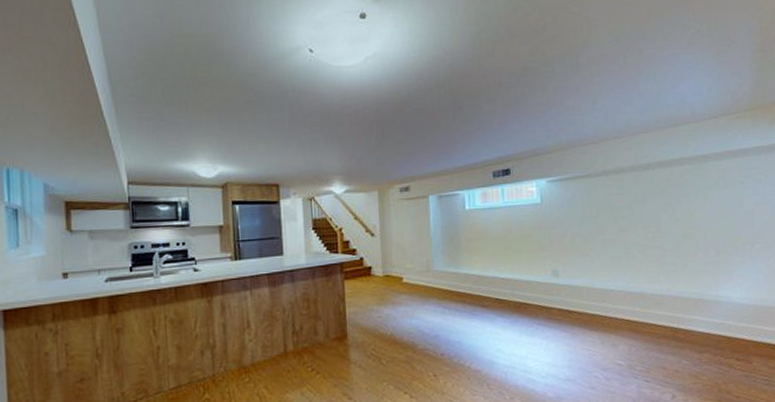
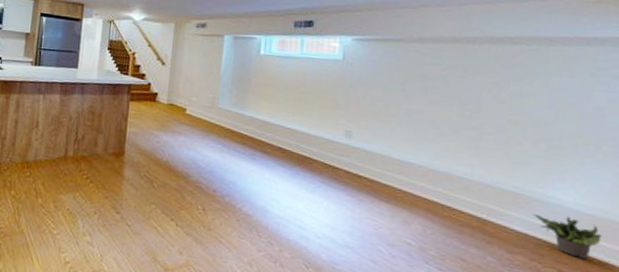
potted plant: none [712,310,764,345] -> present [533,213,602,259]

